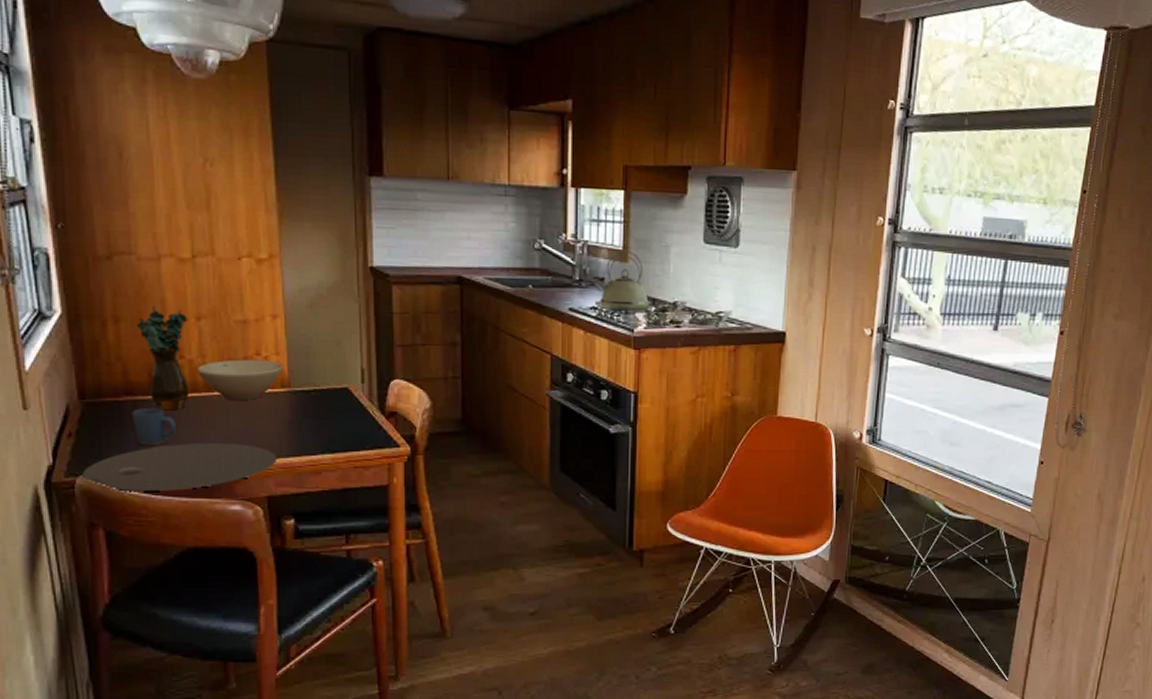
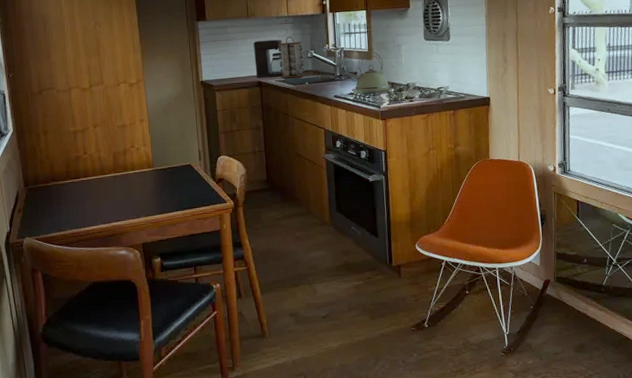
placemat: present [82,442,276,491] -> none [27,208,147,246]
mug: present [131,407,178,446] -> none [56,188,84,215]
vase: present [136,306,190,411] -> none [57,121,91,190]
bowl: present [197,359,284,401] -> none [95,150,149,180]
coffee maker: none [455,216,497,273] -> present [253,39,284,78]
spice rack: none [491,215,528,278] -> present [278,36,305,80]

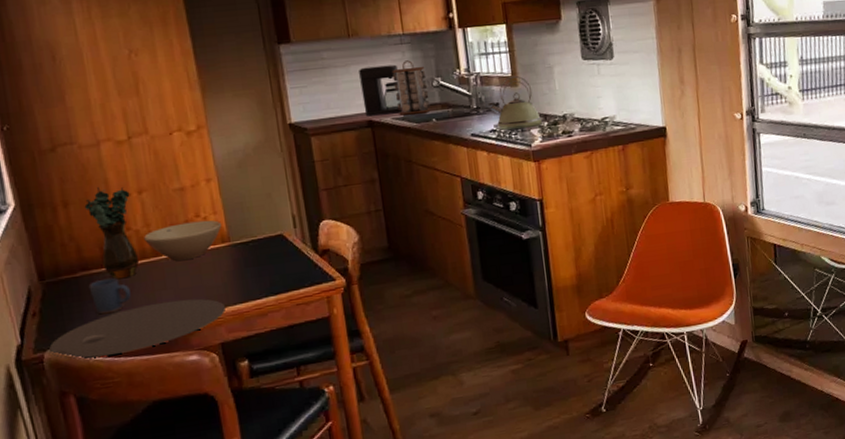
placemat: none [27,208,147,246] -> present [49,298,225,359]
mug: none [56,188,84,215] -> present [88,277,132,315]
vase: none [57,121,91,190] -> present [84,187,140,280]
bowl: none [95,150,149,180] -> present [144,220,222,261]

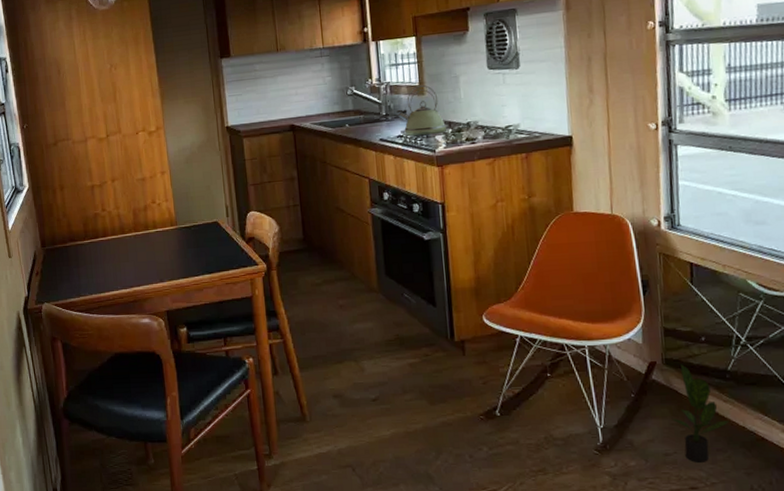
placemat: present [49,298,225,359] -> none [46,271,171,312]
vase: present [84,187,140,280] -> none [74,175,111,251]
mug: present [88,277,132,315] -> none [74,249,104,278]
bowl: present [144,220,222,261] -> none [114,206,172,239]
coffee maker: present [359,64,403,117] -> none [284,75,320,121]
spice rack: present [392,60,431,116] -> none [312,71,345,122]
potted plant: none [762,340,810,430] -> present [672,364,730,462]

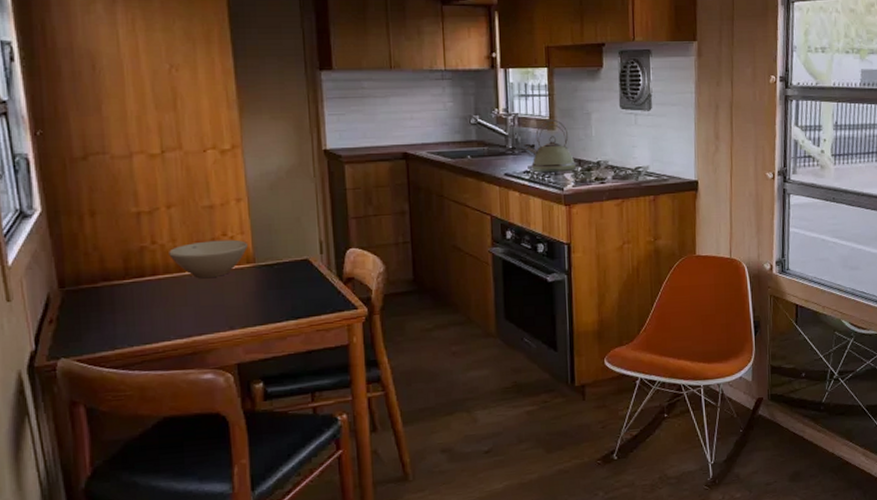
bowl: none [114,206,172,239] -> present [169,239,249,279]
potted plant: present [672,364,730,462] -> none [774,399,821,489]

